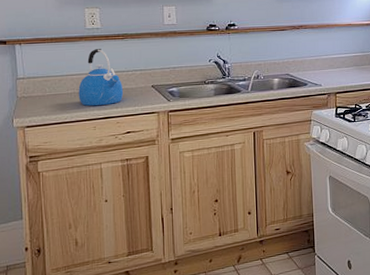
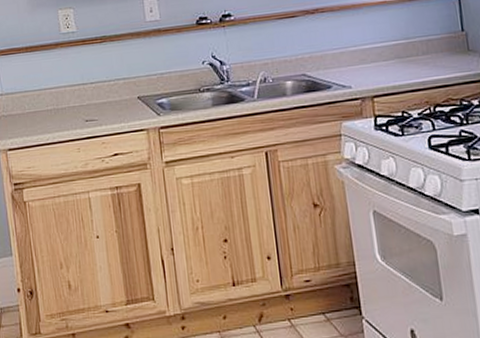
kettle: present [78,48,124,107] -> none [58,55,107,125]

